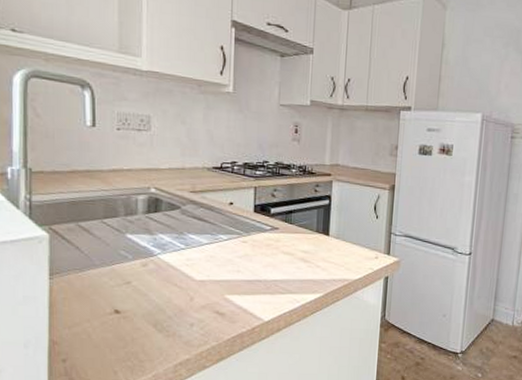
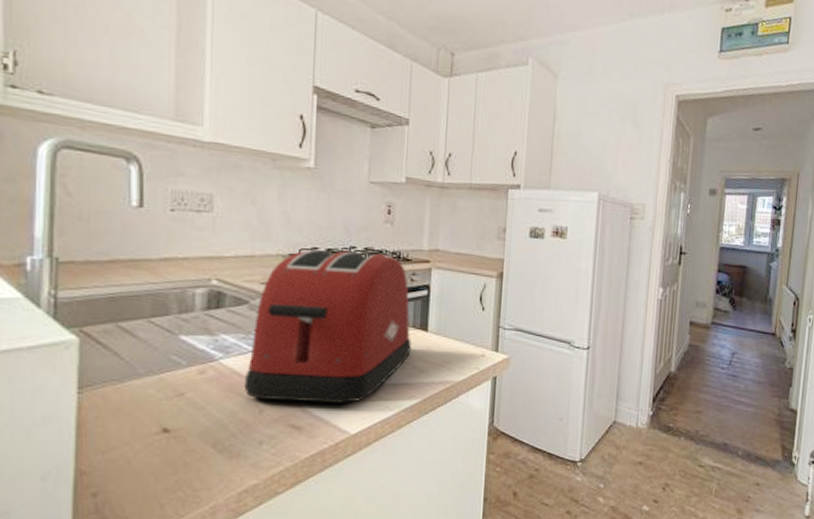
toaster: none [177,163,315,295] -> present [244,249,411,403]

